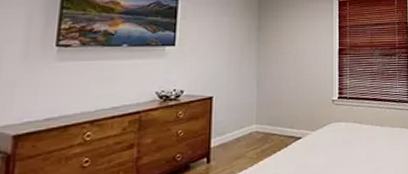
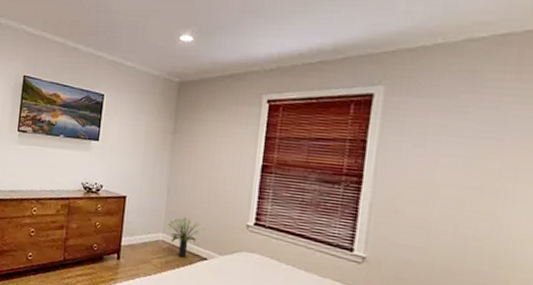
potted plant: none [260,104,297,143] -> present [168,217,206,258]

